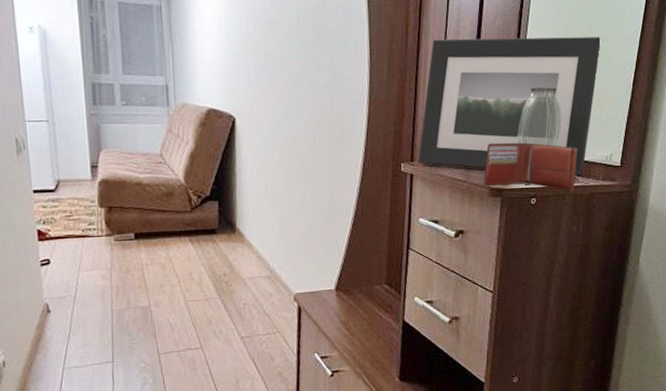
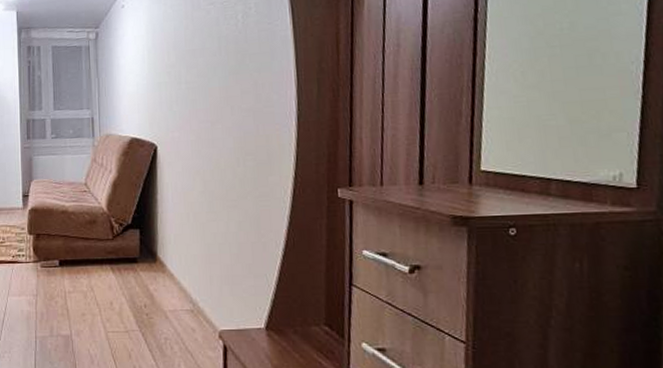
picture frame: present [418,37,602,177] -> none [357,35,590,202]
wallet: present [483,142,578,192] -> none [442,162,571,220]
vase: present [517,87,561,147] -> none [482,97,544,166]

